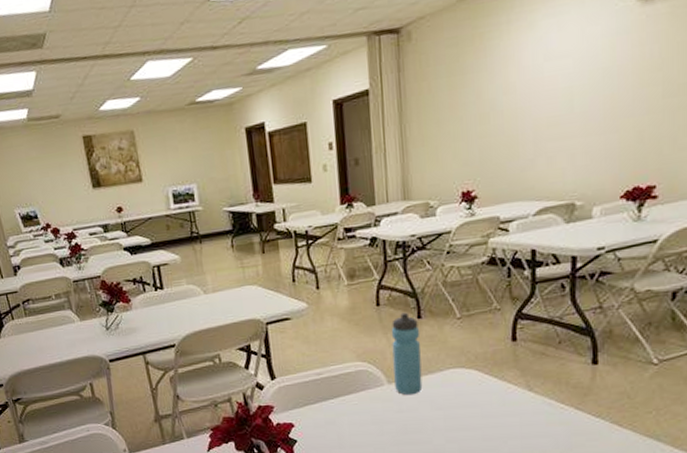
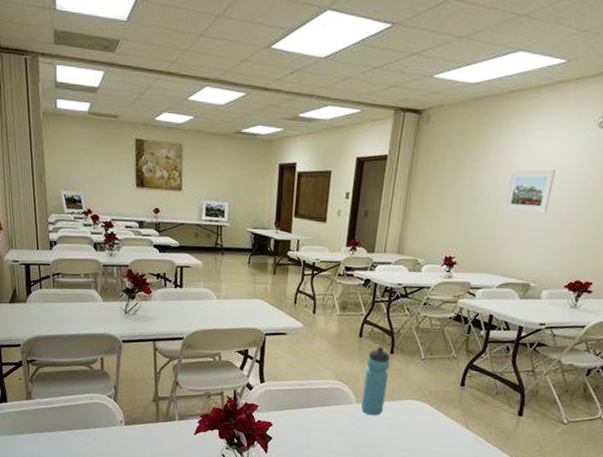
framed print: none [523,60,581,123] -> present [504,169,556,214]

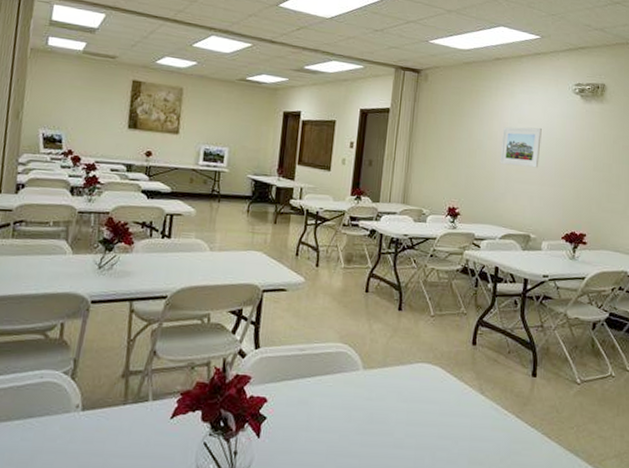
water bottle: present [361,346,390,416] -> none [369,302,399,384]

